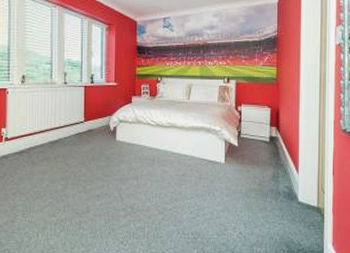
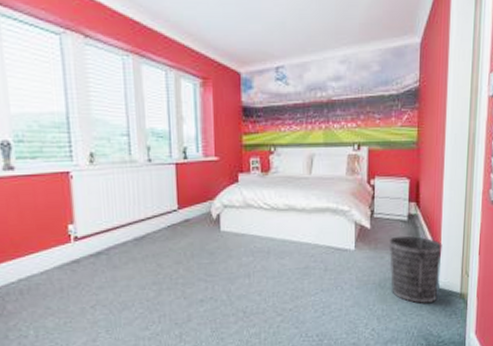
wastebasket: none [254,154,300,213] -> present [390,235,442,304]

